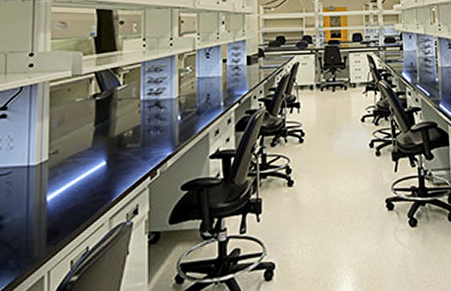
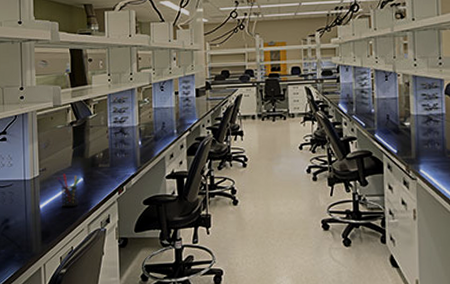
pen holder: none [72,156,102,198] -> present [57,173,80,208]

